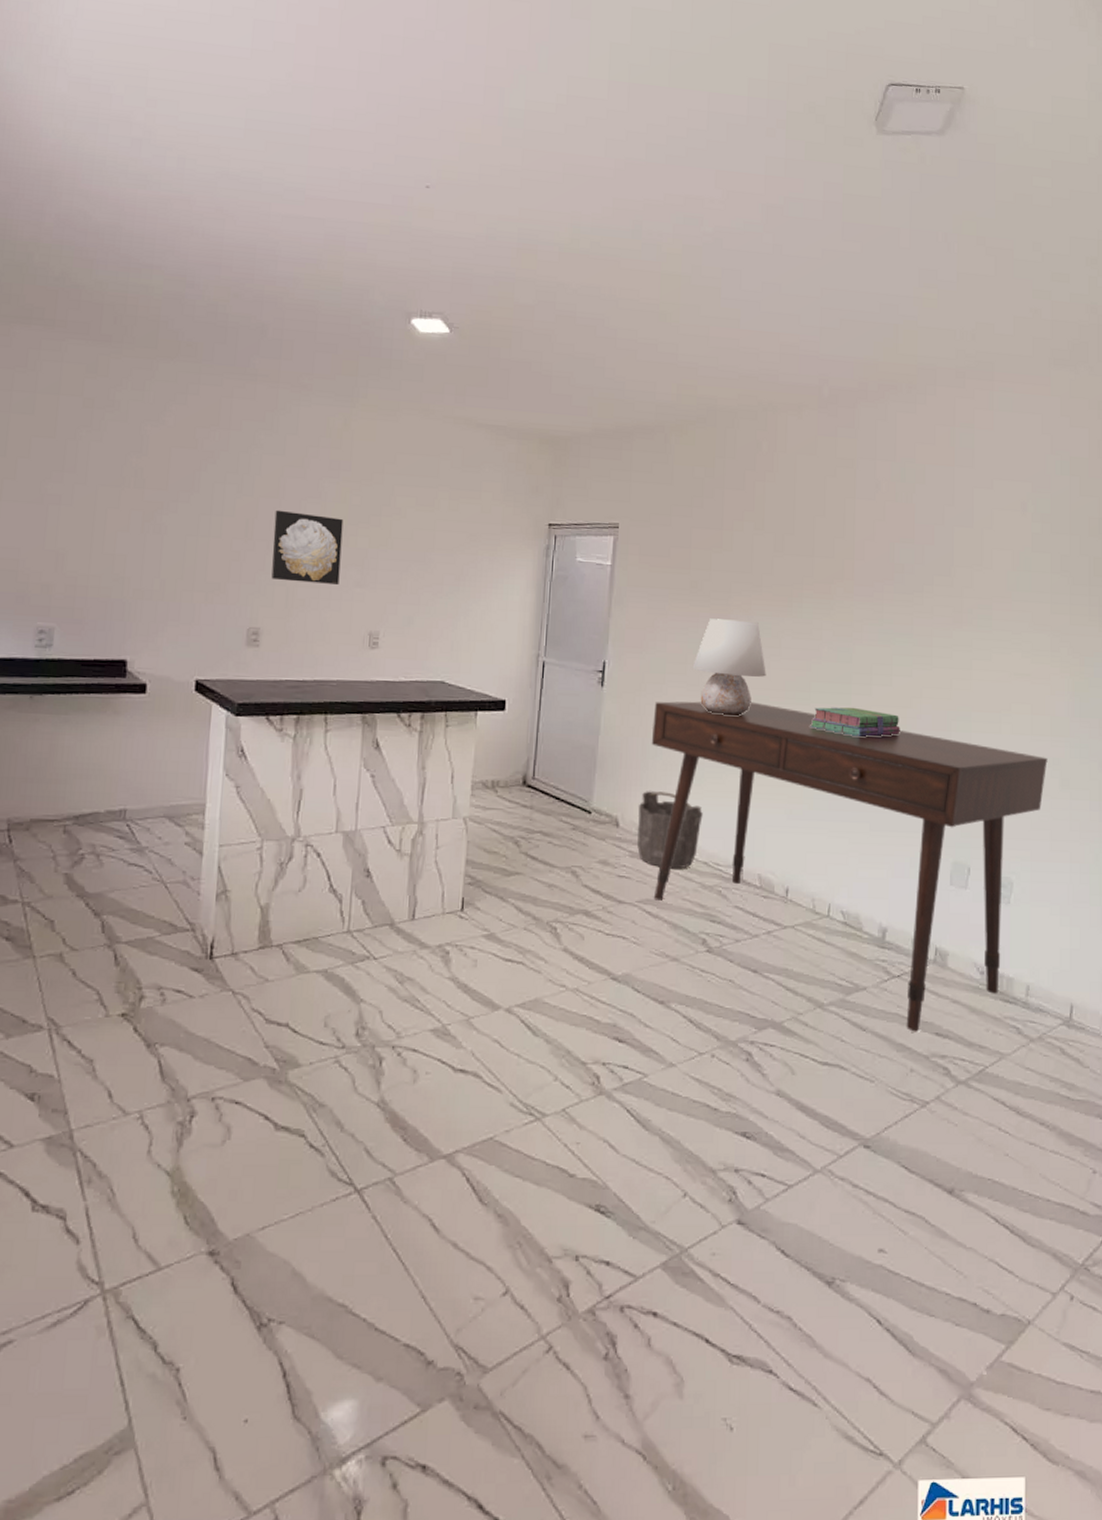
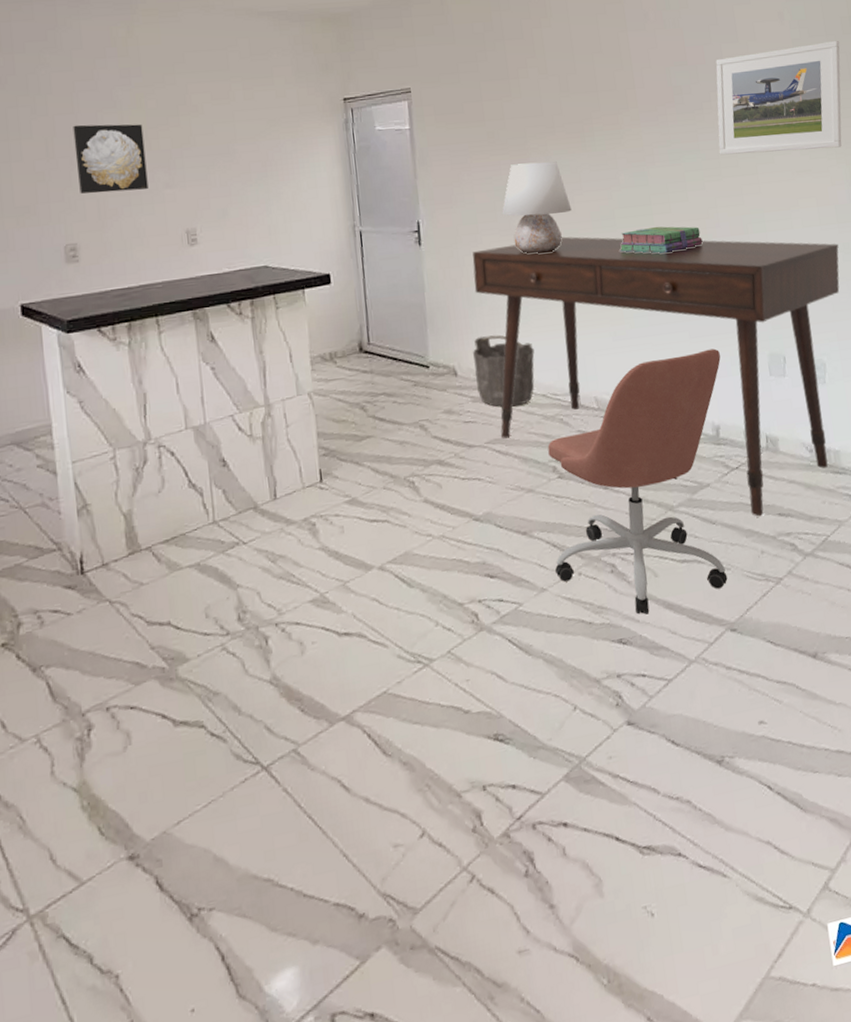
office chair: none [688,845,900,1112] -> present [547,348,728,615]
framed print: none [933,541,1084,656] -> present [715,40,842,155]

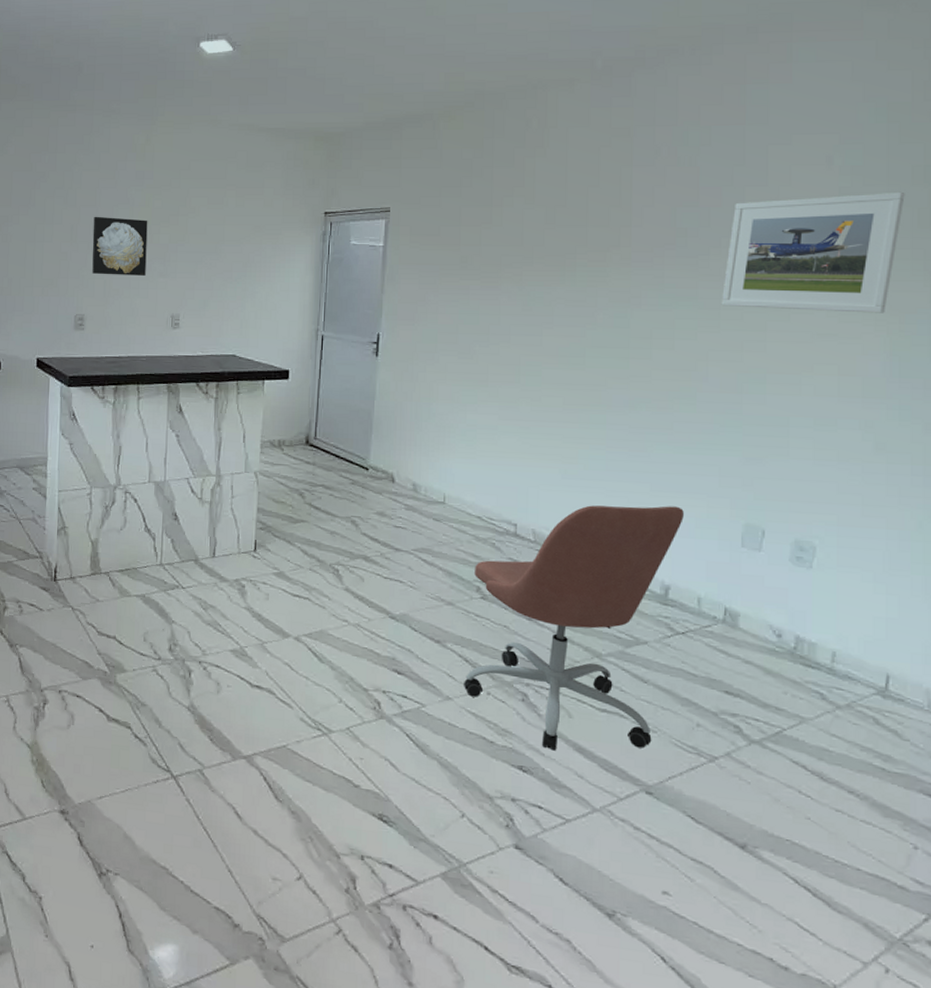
desk: present [472,236,840,517] -> none [424,367,859,689]
bucket: present [472,334,535,407] -> none [412,450,476,522]
table lamp: present [501,161,572,254] -> none [463,290,539,381]
stack of books: present [619,226,703,254] -> none [585,371,684,401]

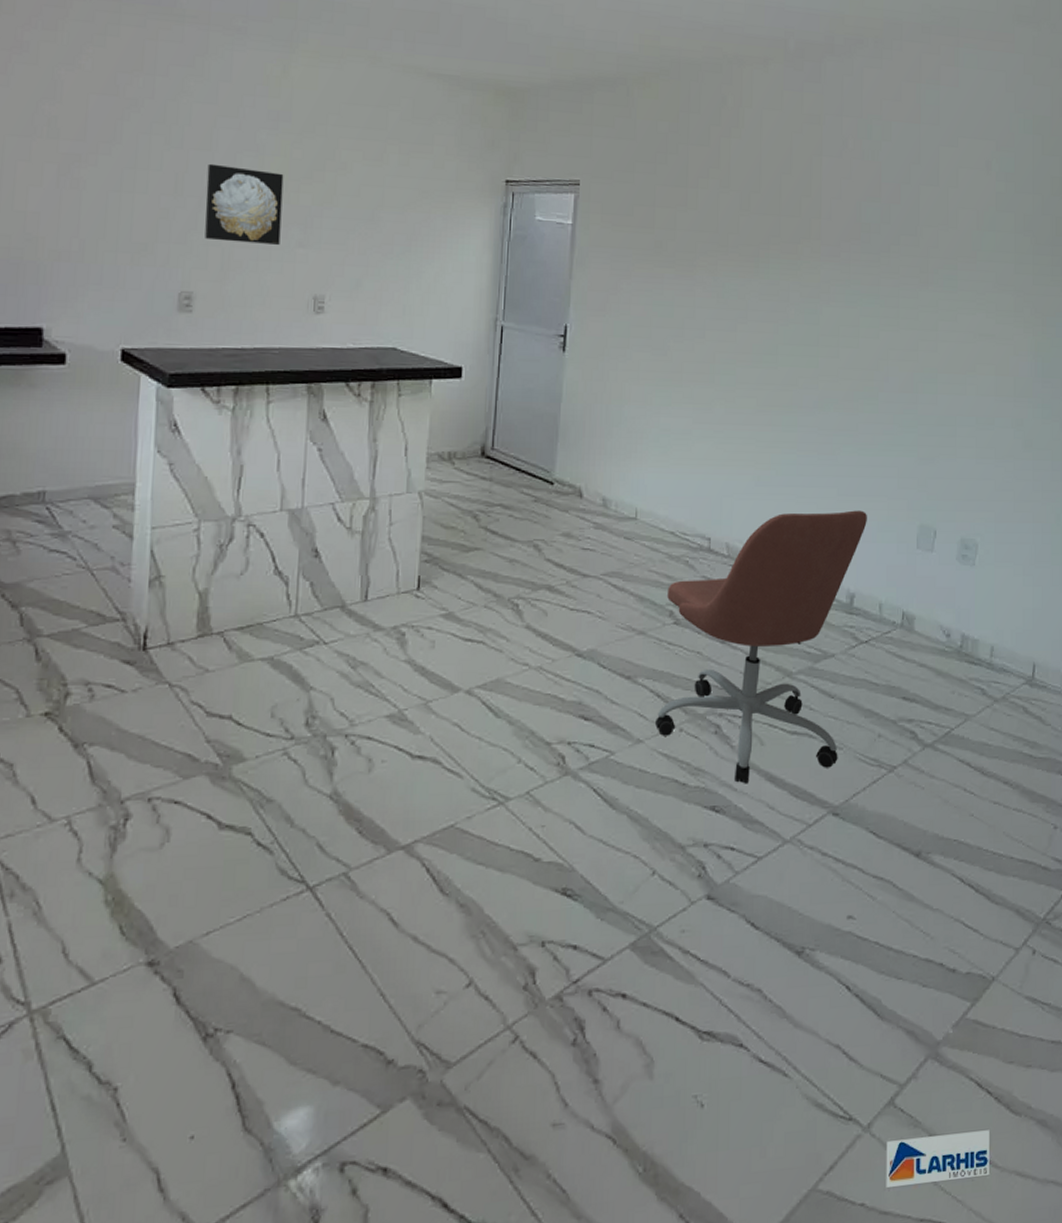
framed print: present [721,191,905,313] -> none [899,200,1046,316]

